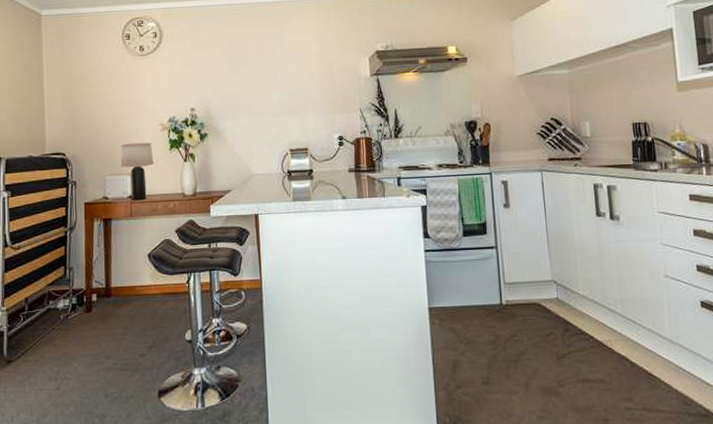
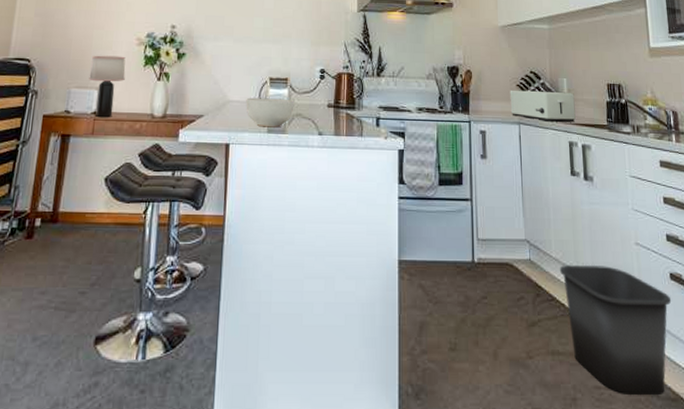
bowl: none [269,167,316,196] -> present [246,97,294,128]
toaster: none [530,136,600,166] -> present [510,90,576,122]
waste bin: none [588,299,701,414] -> present [560,265,671,396]

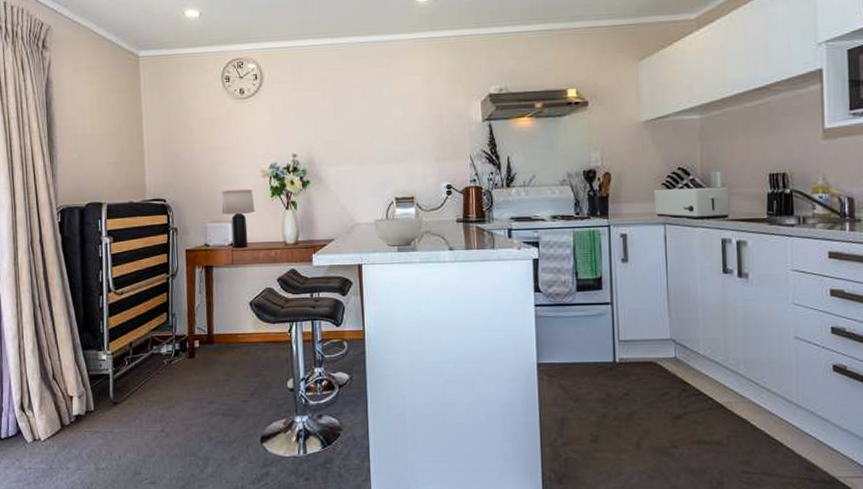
waste bin: present [560,265,671,396] -> none [708,360,832,479]

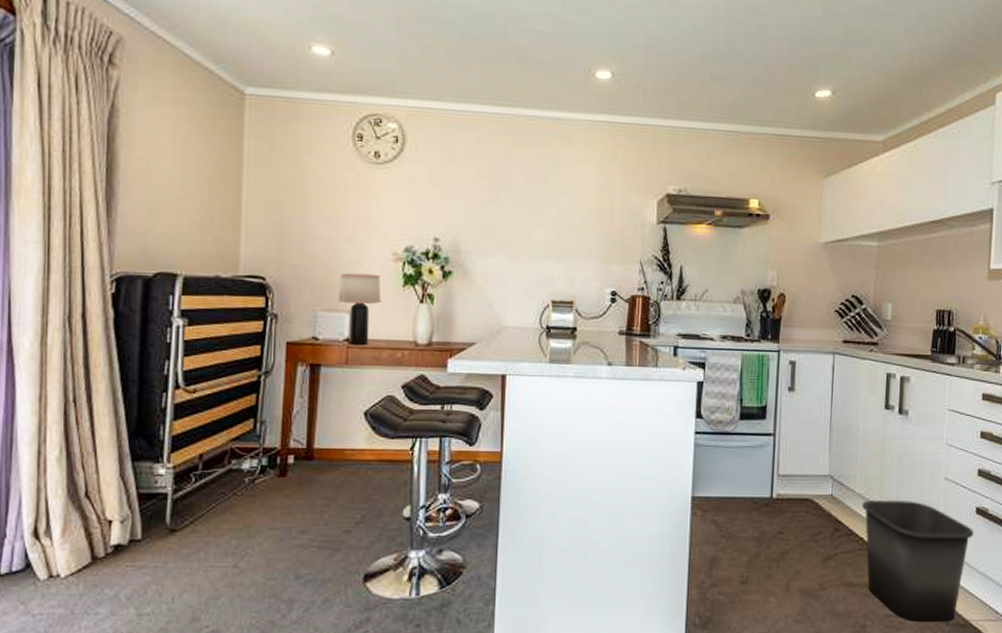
bowl: present [374,217,423,247] -> none [524,323,581,357]
toaster: present [654,187,730,220] -> none [825,316,898,352]
waste bin: none [708,360,832,479] -> present [862,500,973,622]

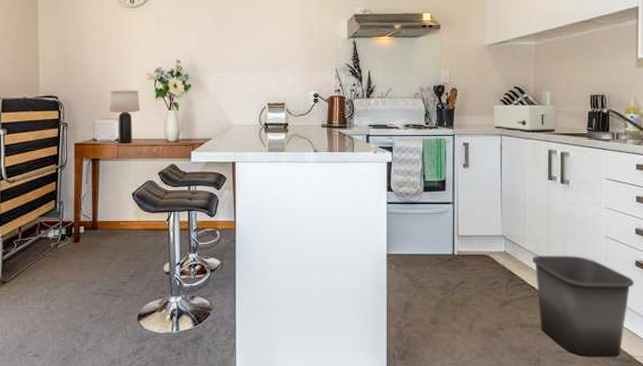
toaster: none [825,316,898,352] -> present [493,104,557,132]

